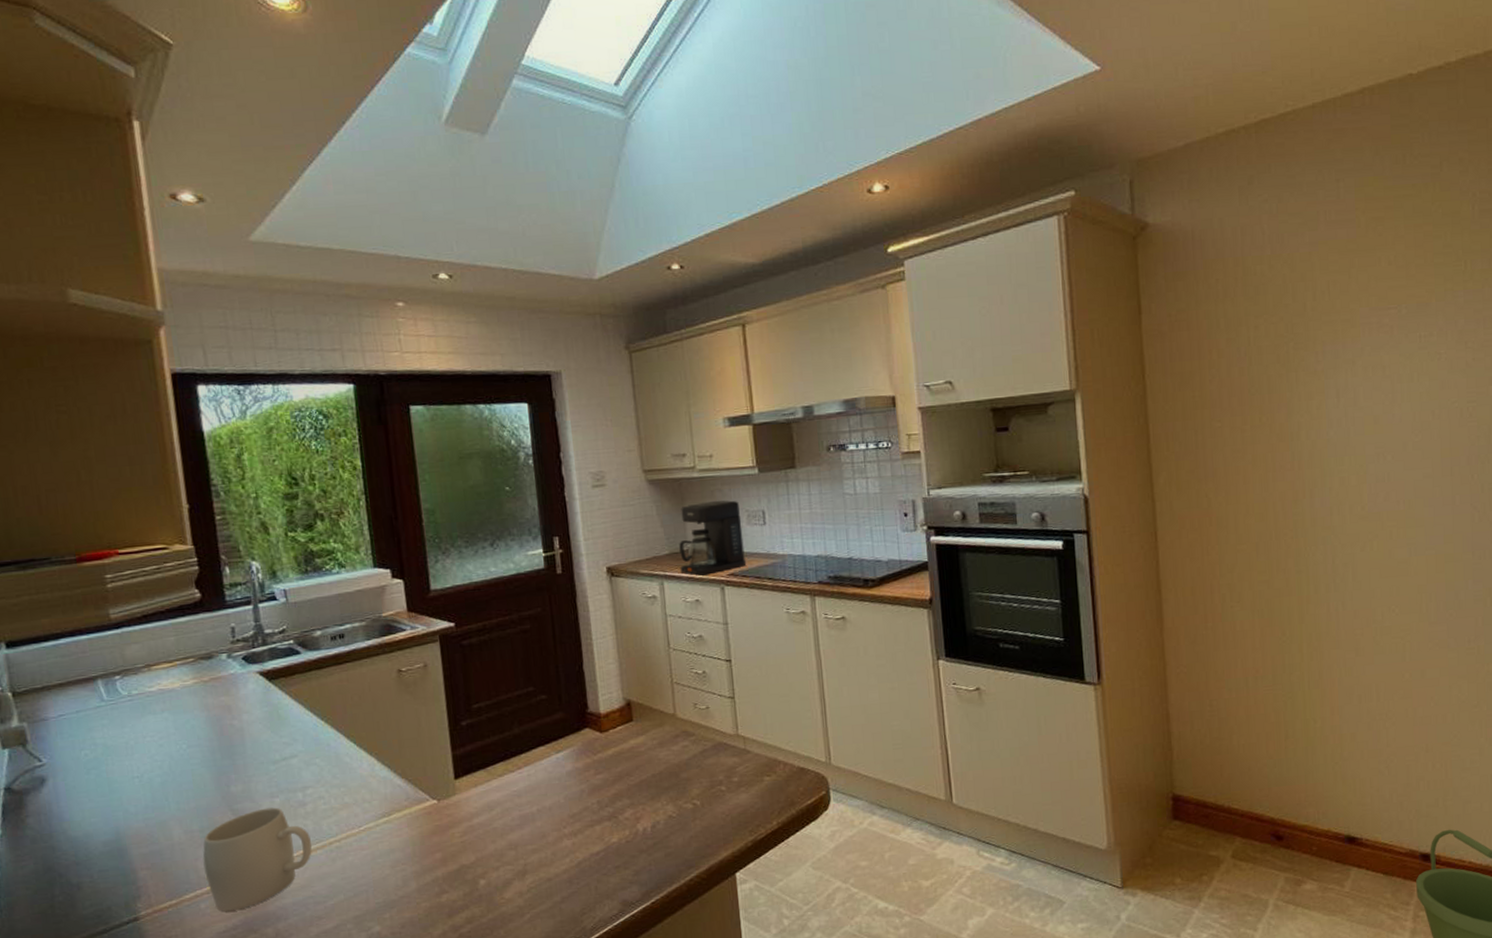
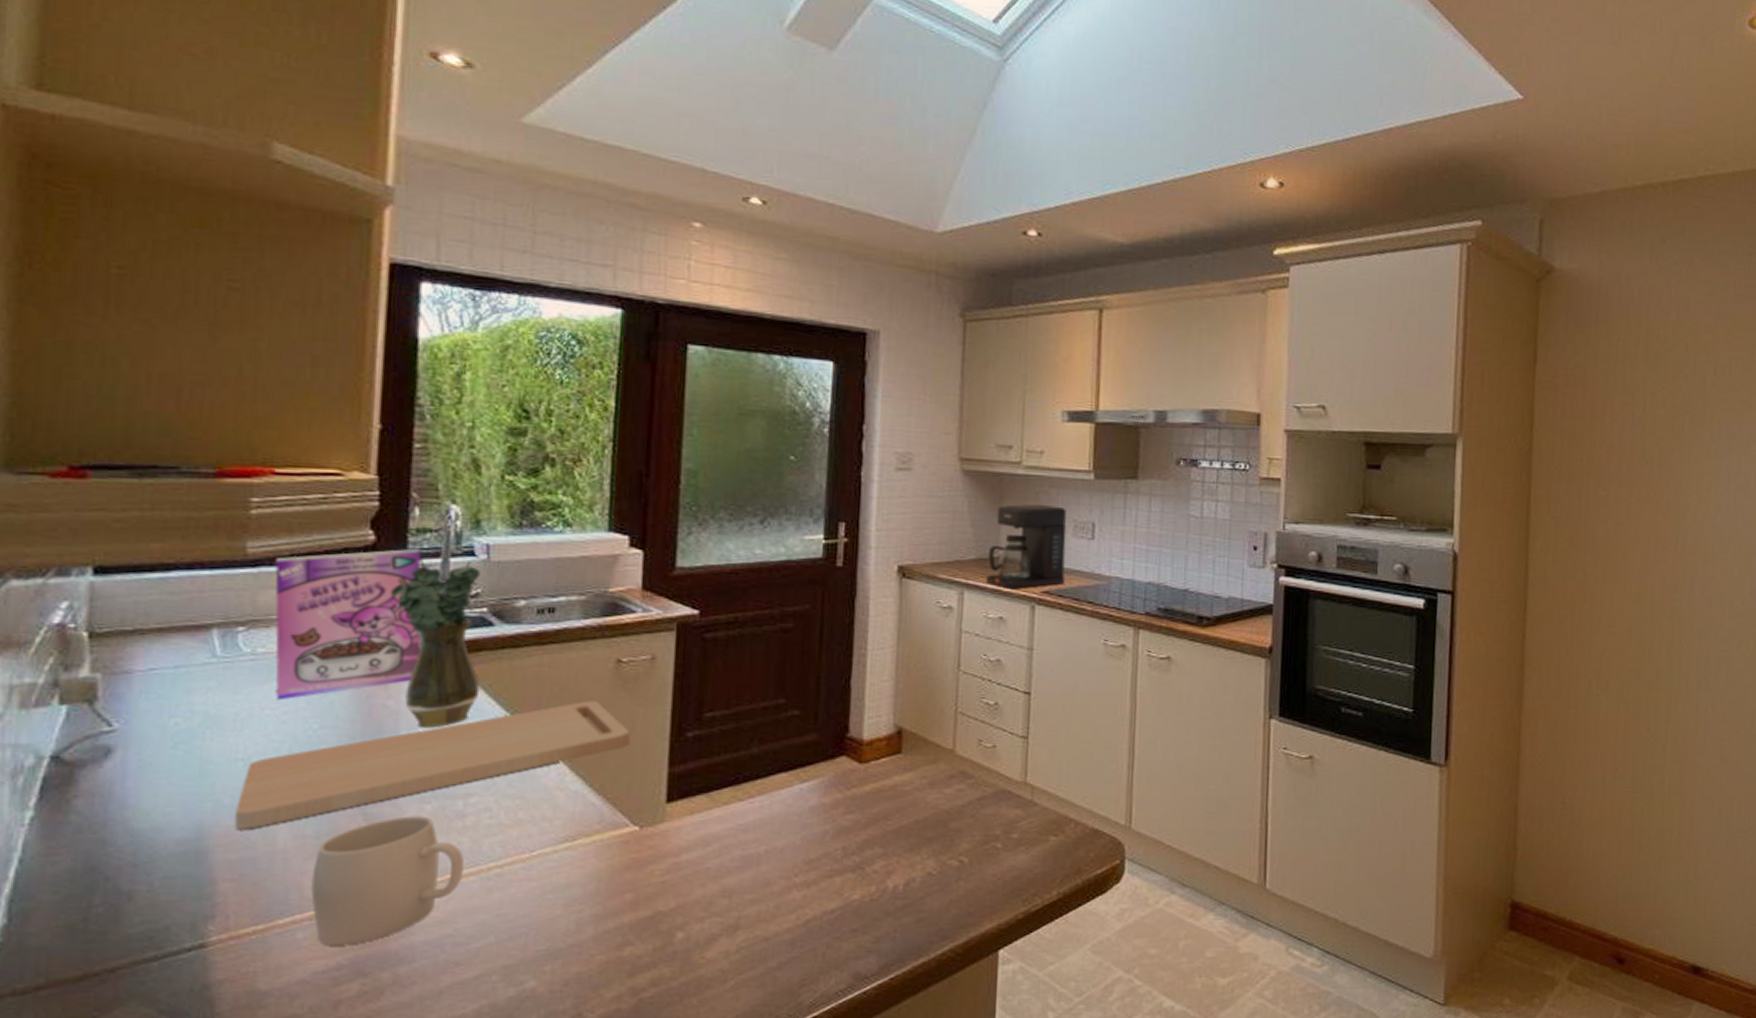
cereal box: none [132,599,250,730] -> present [275,548,421,701]
cutting board: none [139,704,419,830] -> present [235,700,630,829]
vase: none [220,604,300,739] -> present [391,558,481,727]

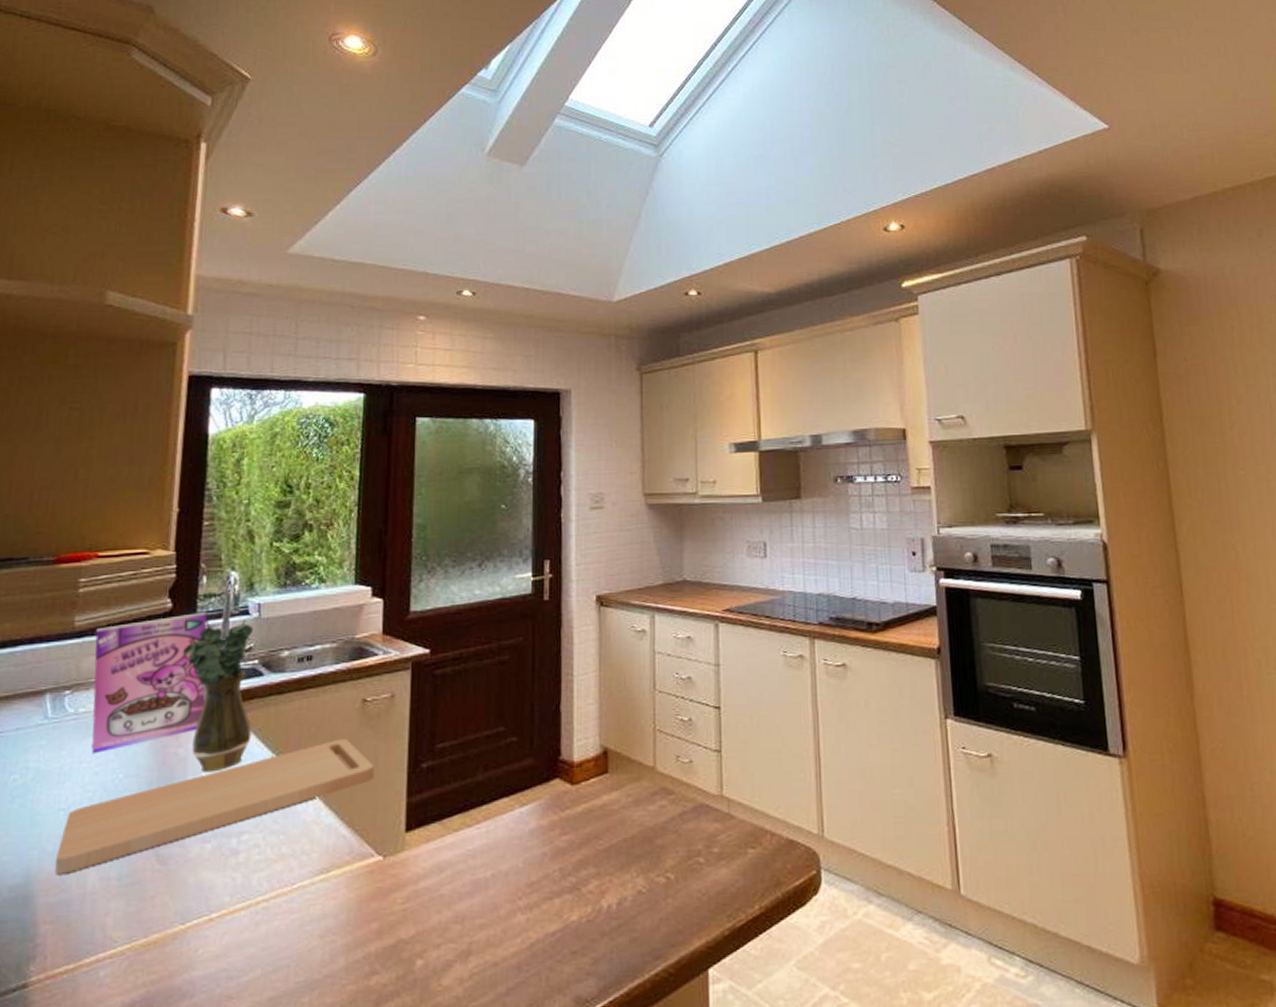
mug: present [311,816,464,945] -> none [112,854,237,982]
coffee maker: present [986,504,1067,589] -> none [673,529,744,610]

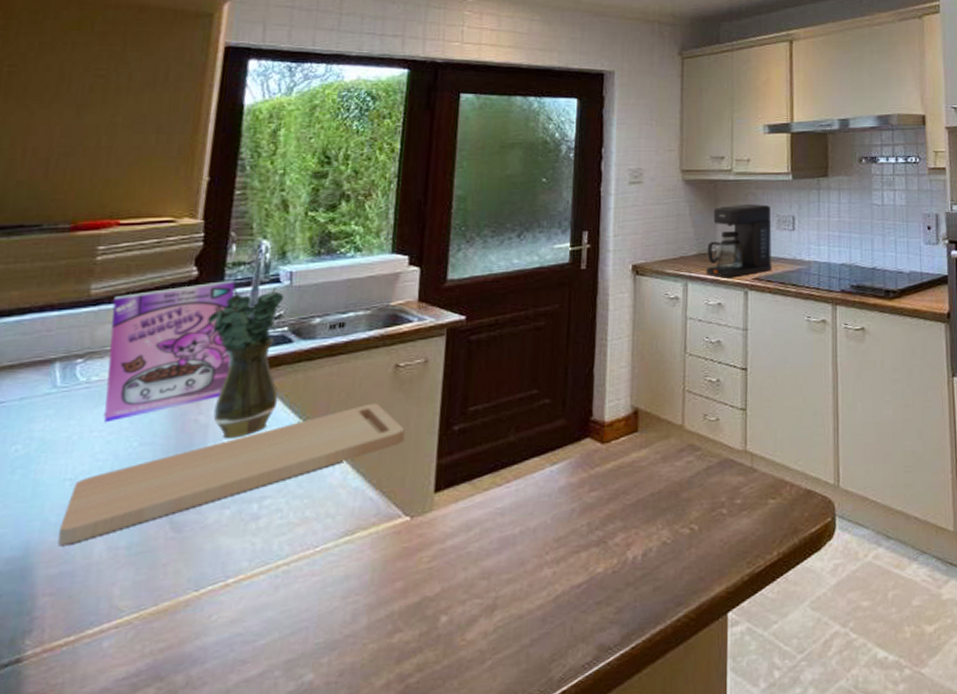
coffee maker: none [673,529,744,610] -> present [706,203,772,278]

